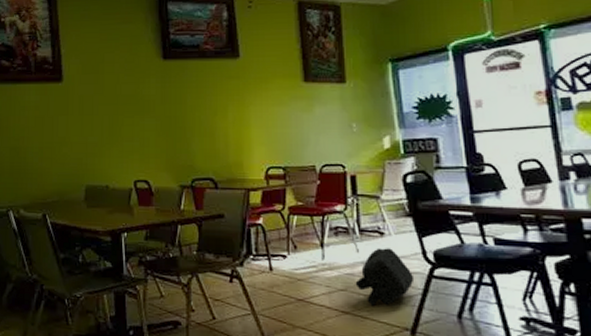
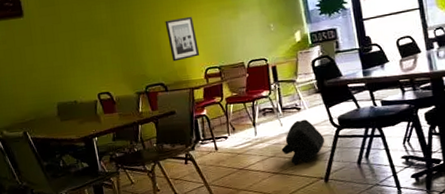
wall art: none [223,103,262,154] -> present [165,16,200,62]

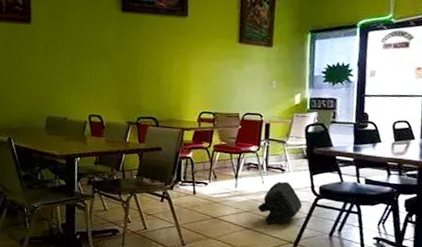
wall art: present [165,16,200,62] -> none [169,56,198,99]

